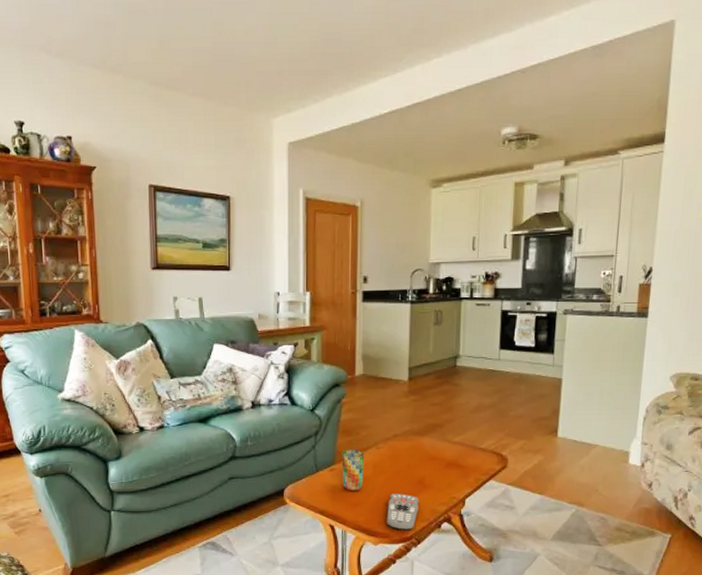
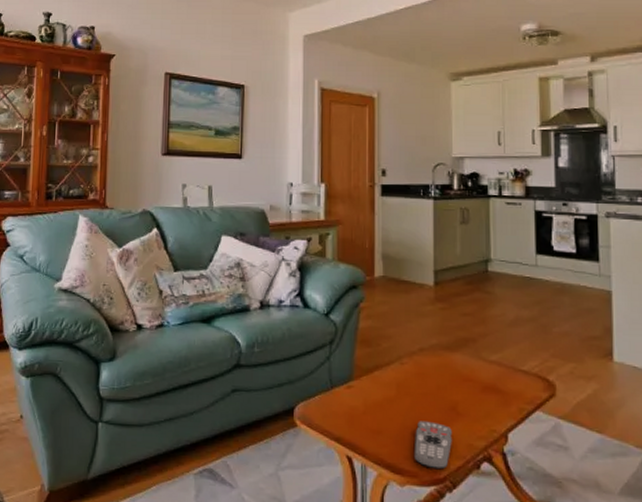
cup: present [341,449,365,491] -> none [360,363,387,416]

